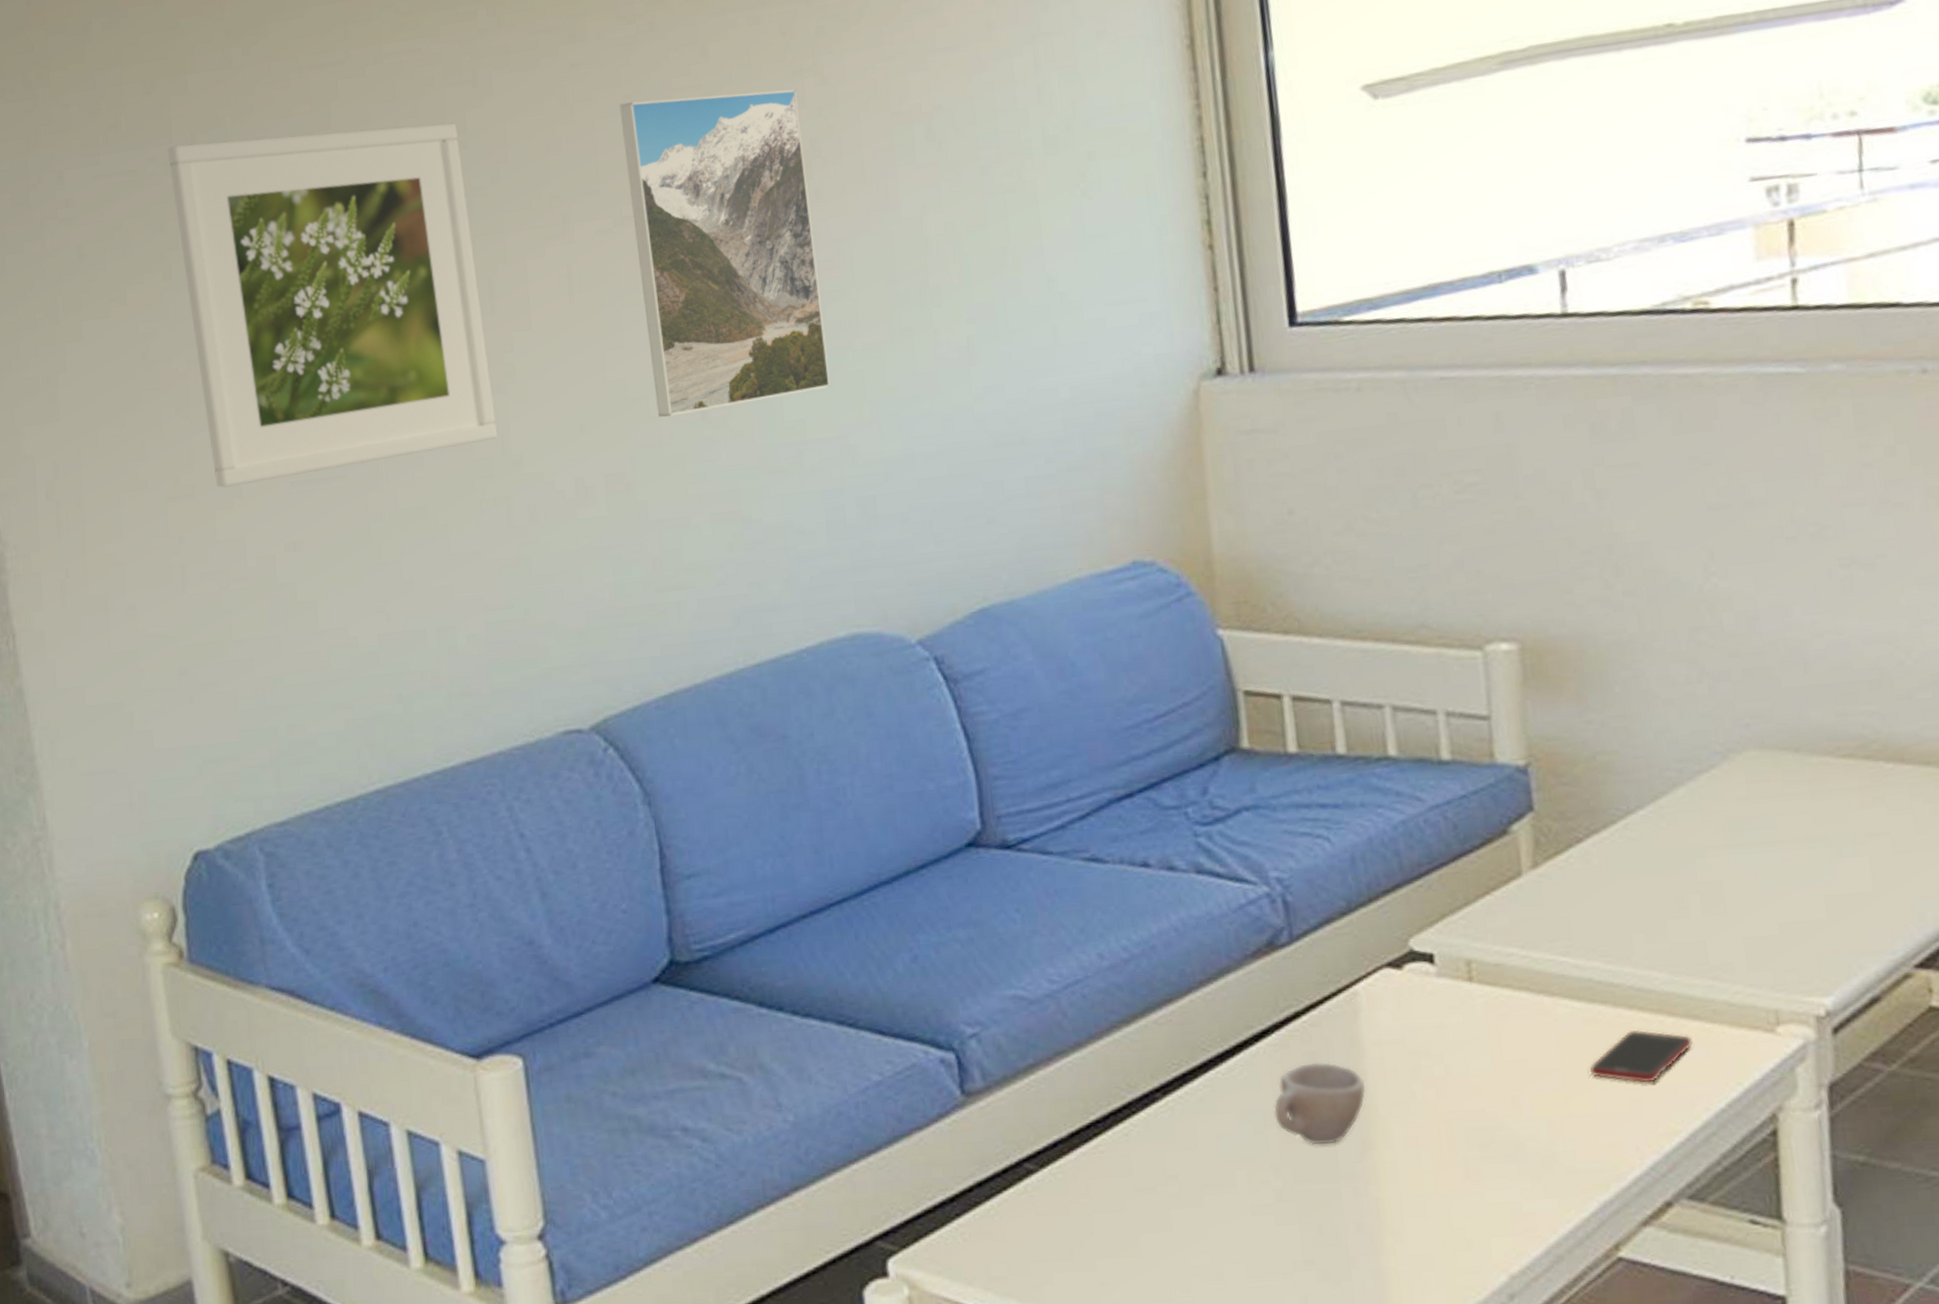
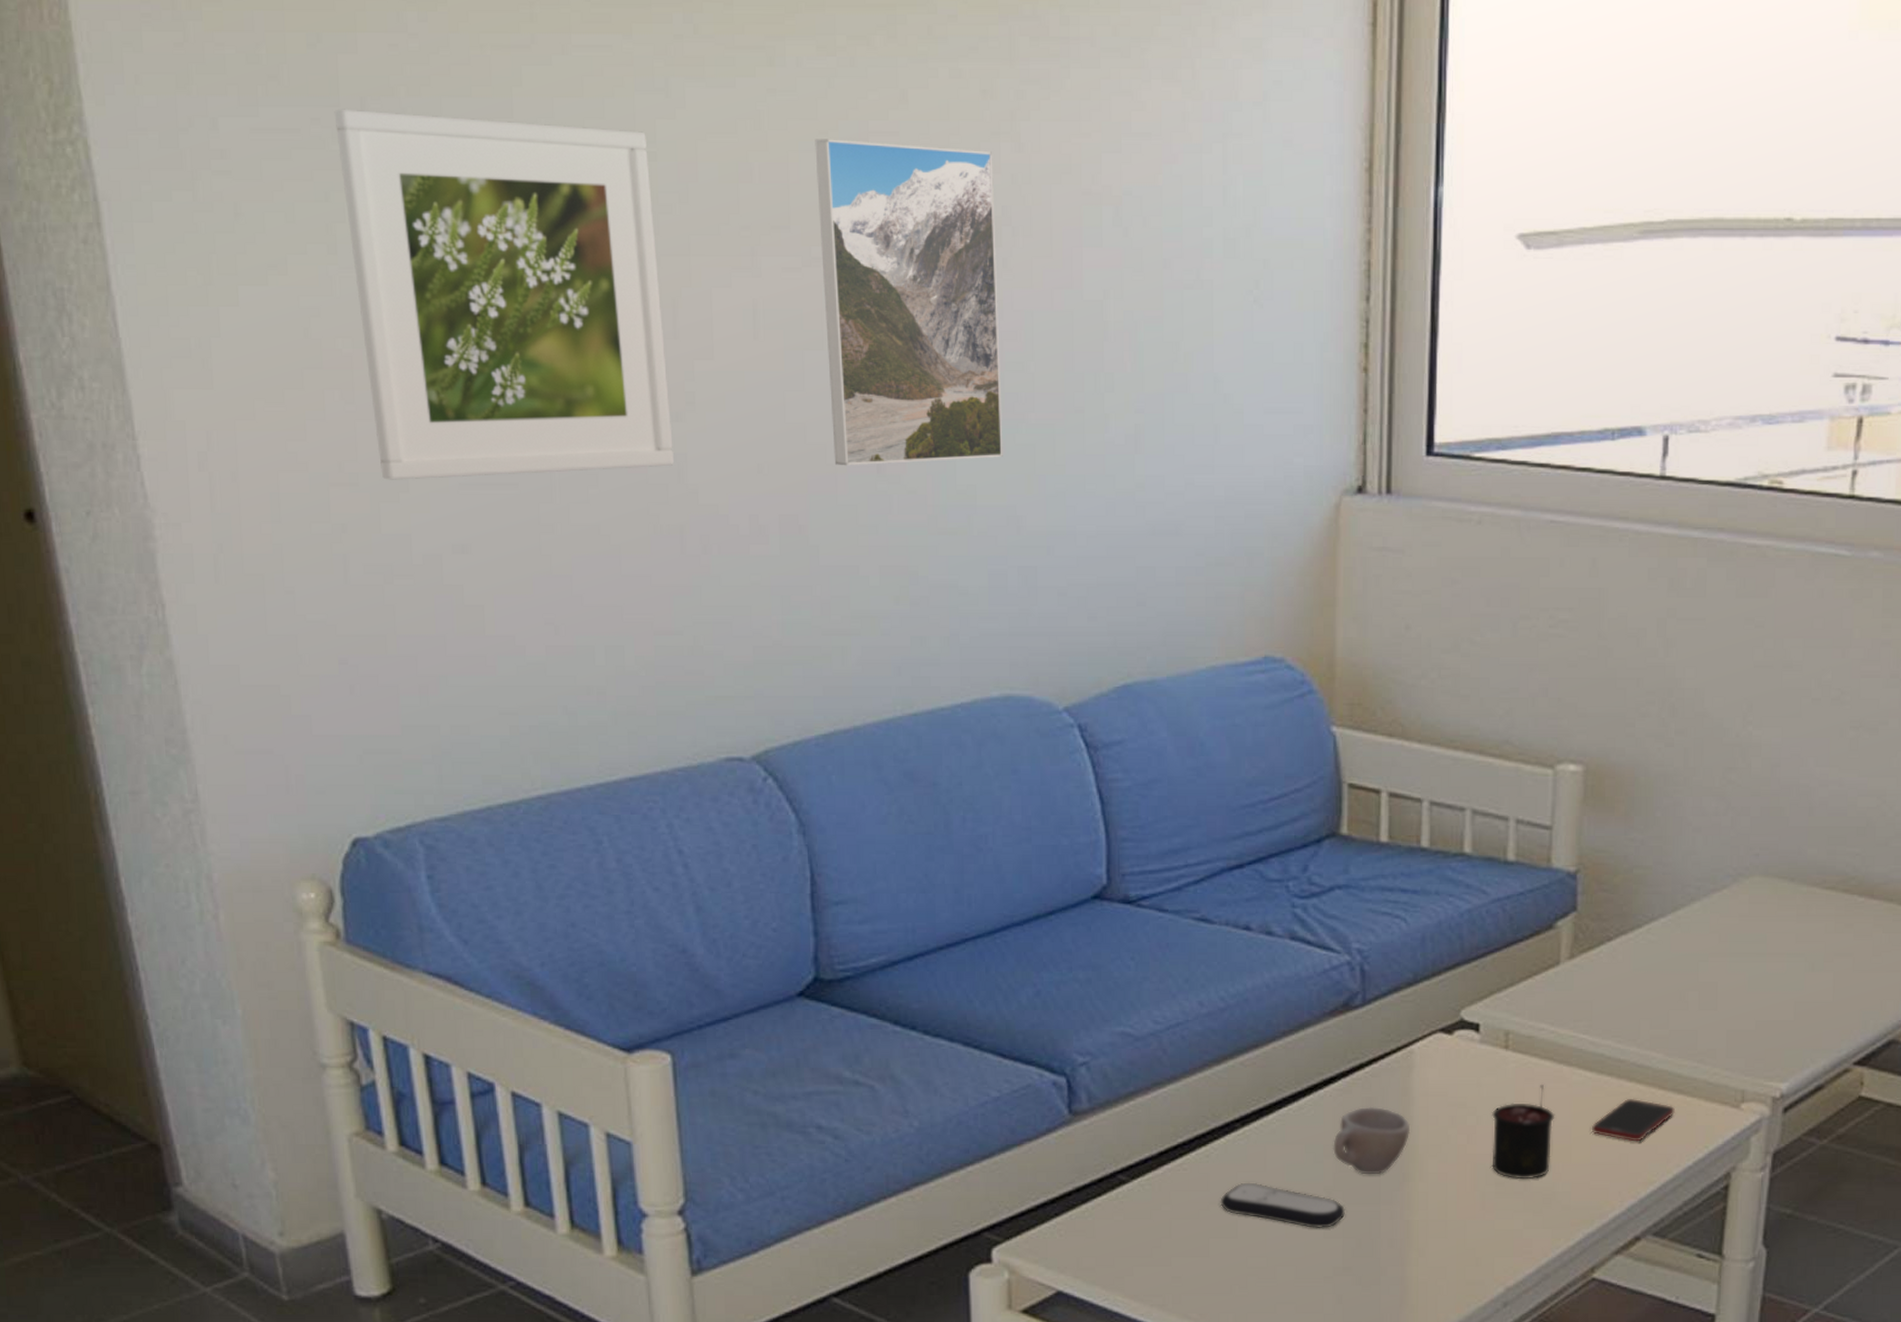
remote control: none [1147,1162,1299,1214] -> present [1220,1182,1346,1228]
candle: none [1463,1021,1545,1139] -> present [1492,1085,1555,1178]

